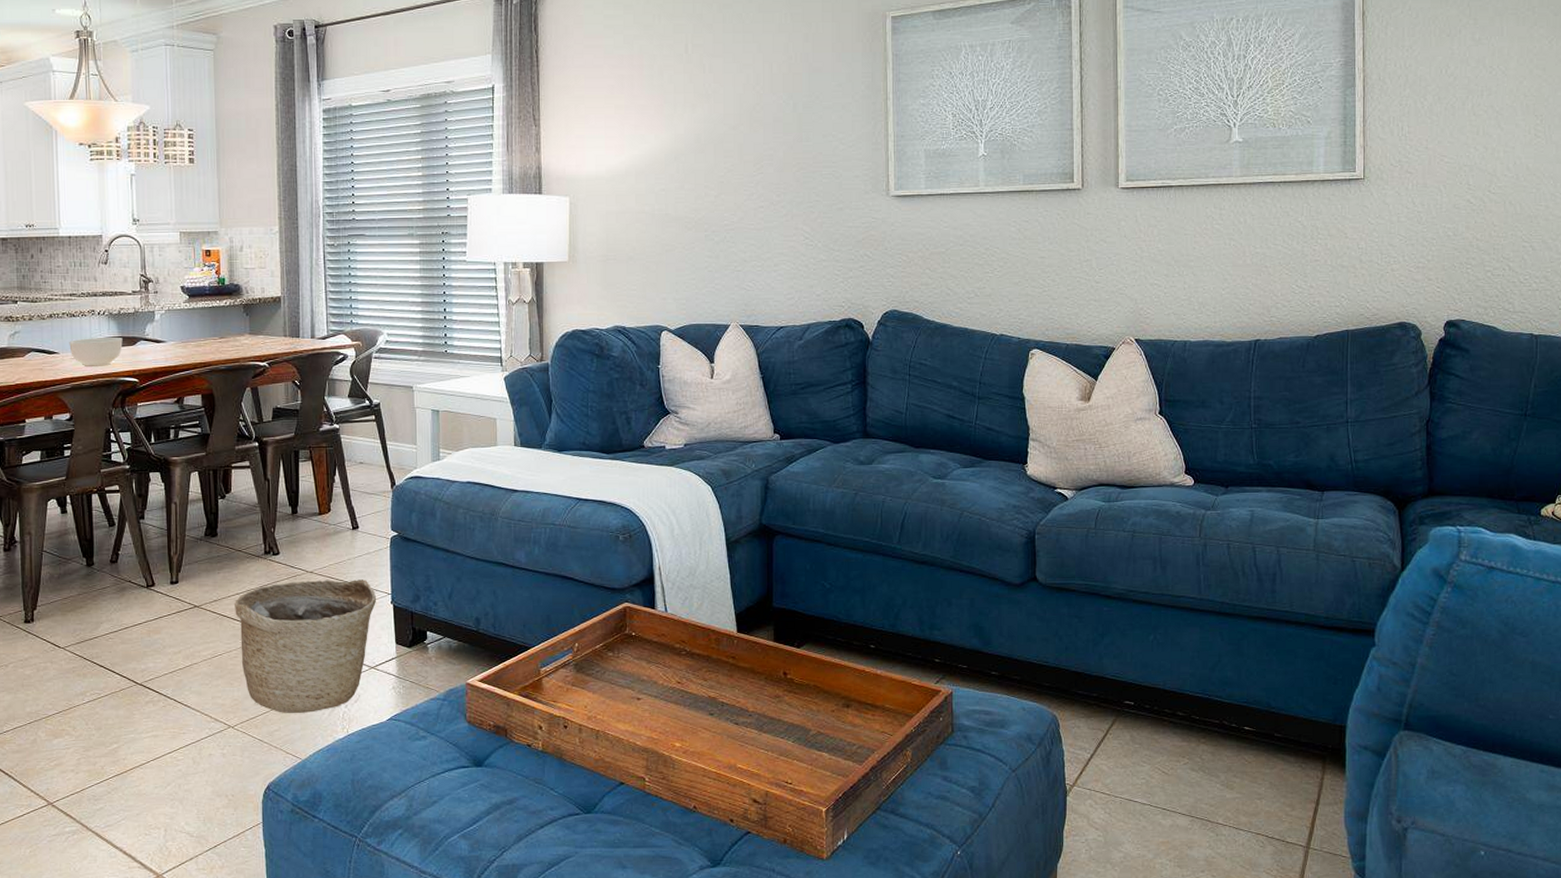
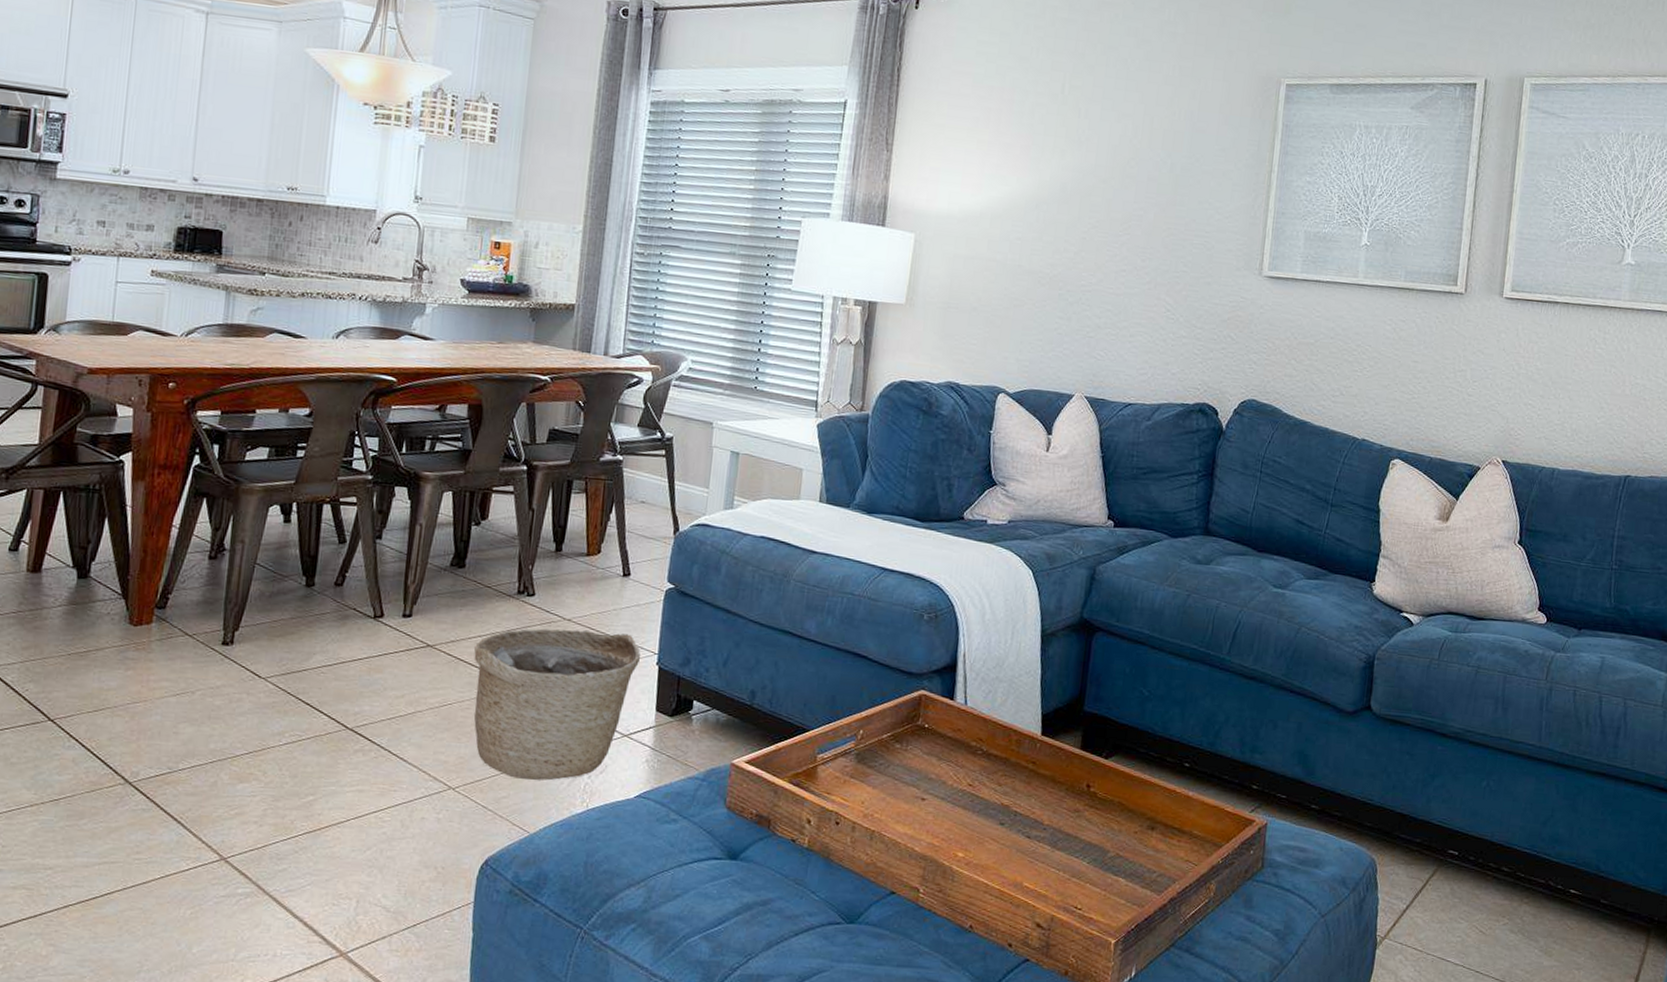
bowl: present [69,336,123,366] -> none [320,324,384,359]

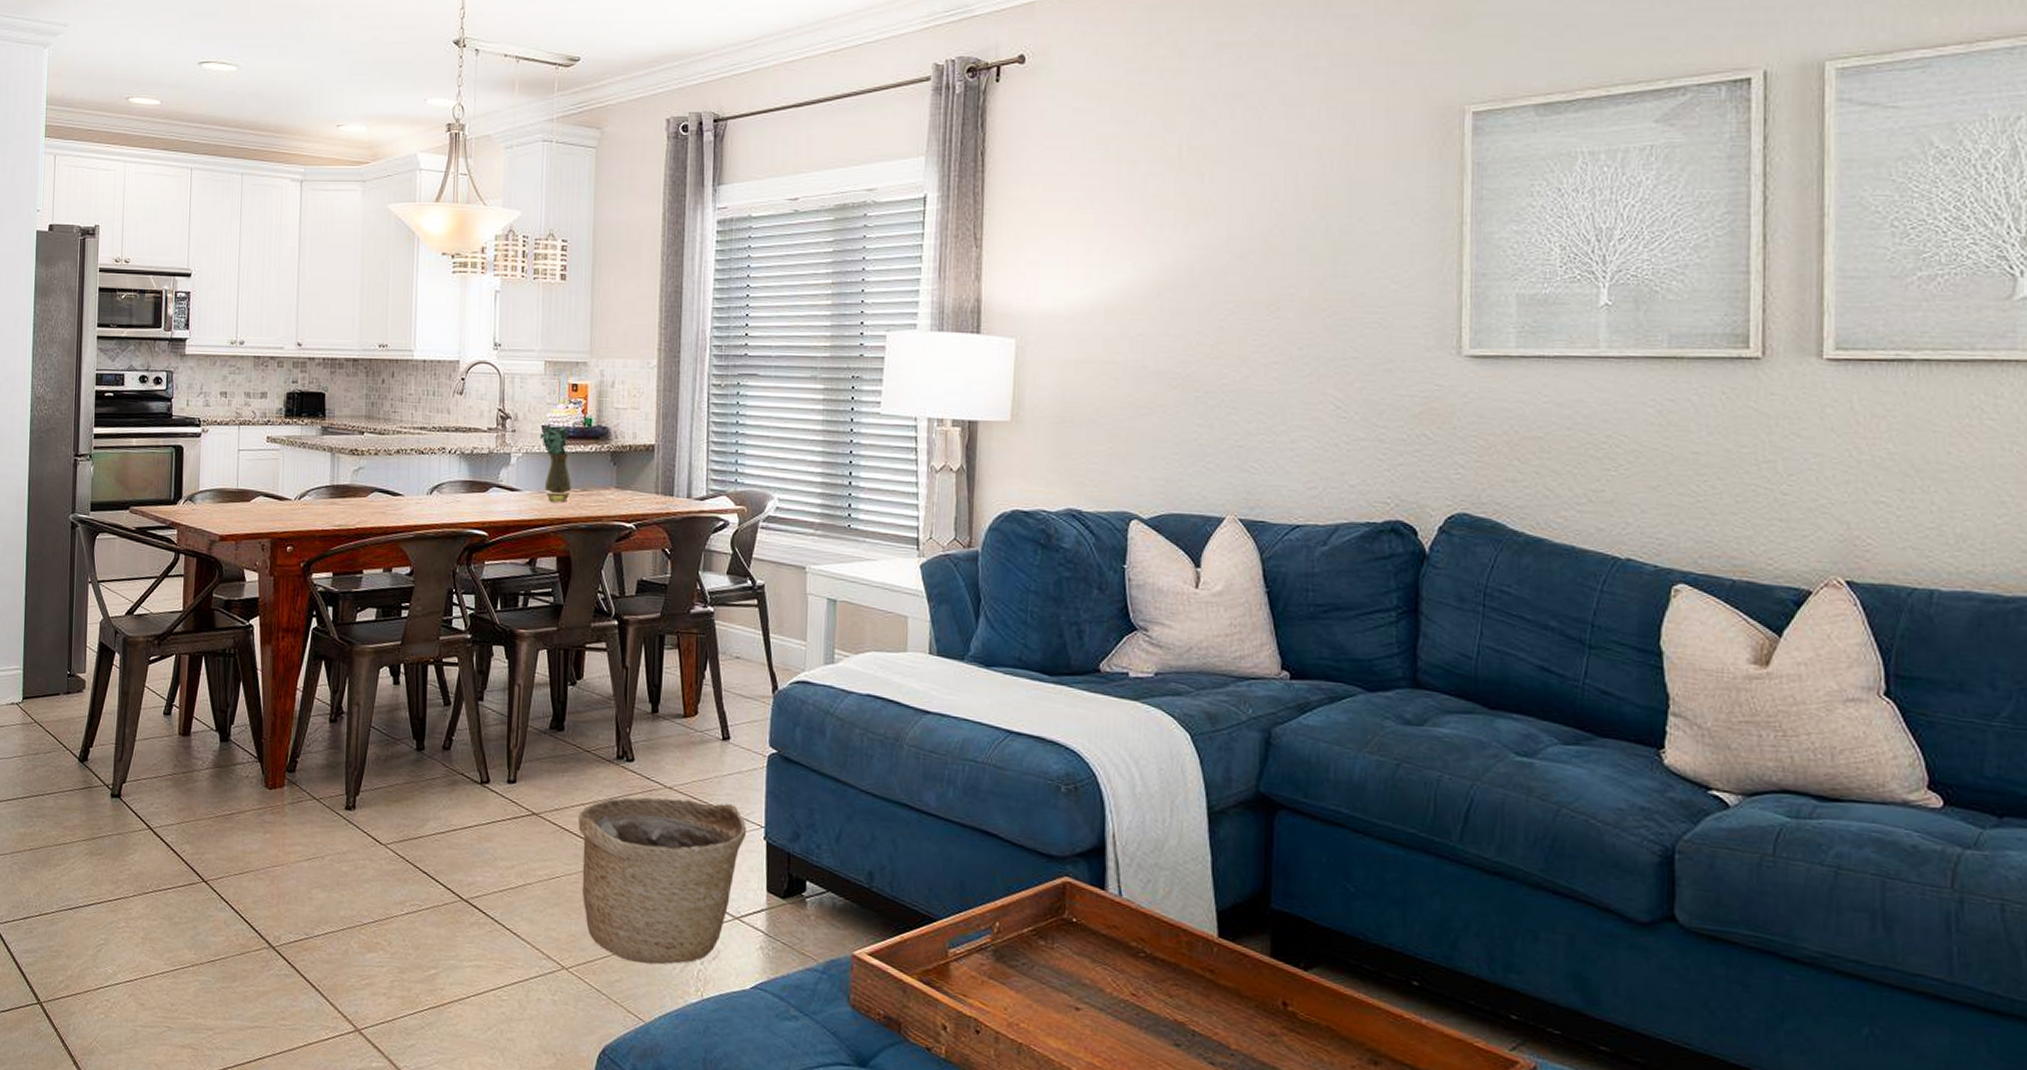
vase: none [458,275,489,354] -> present [540,421,572,503]

